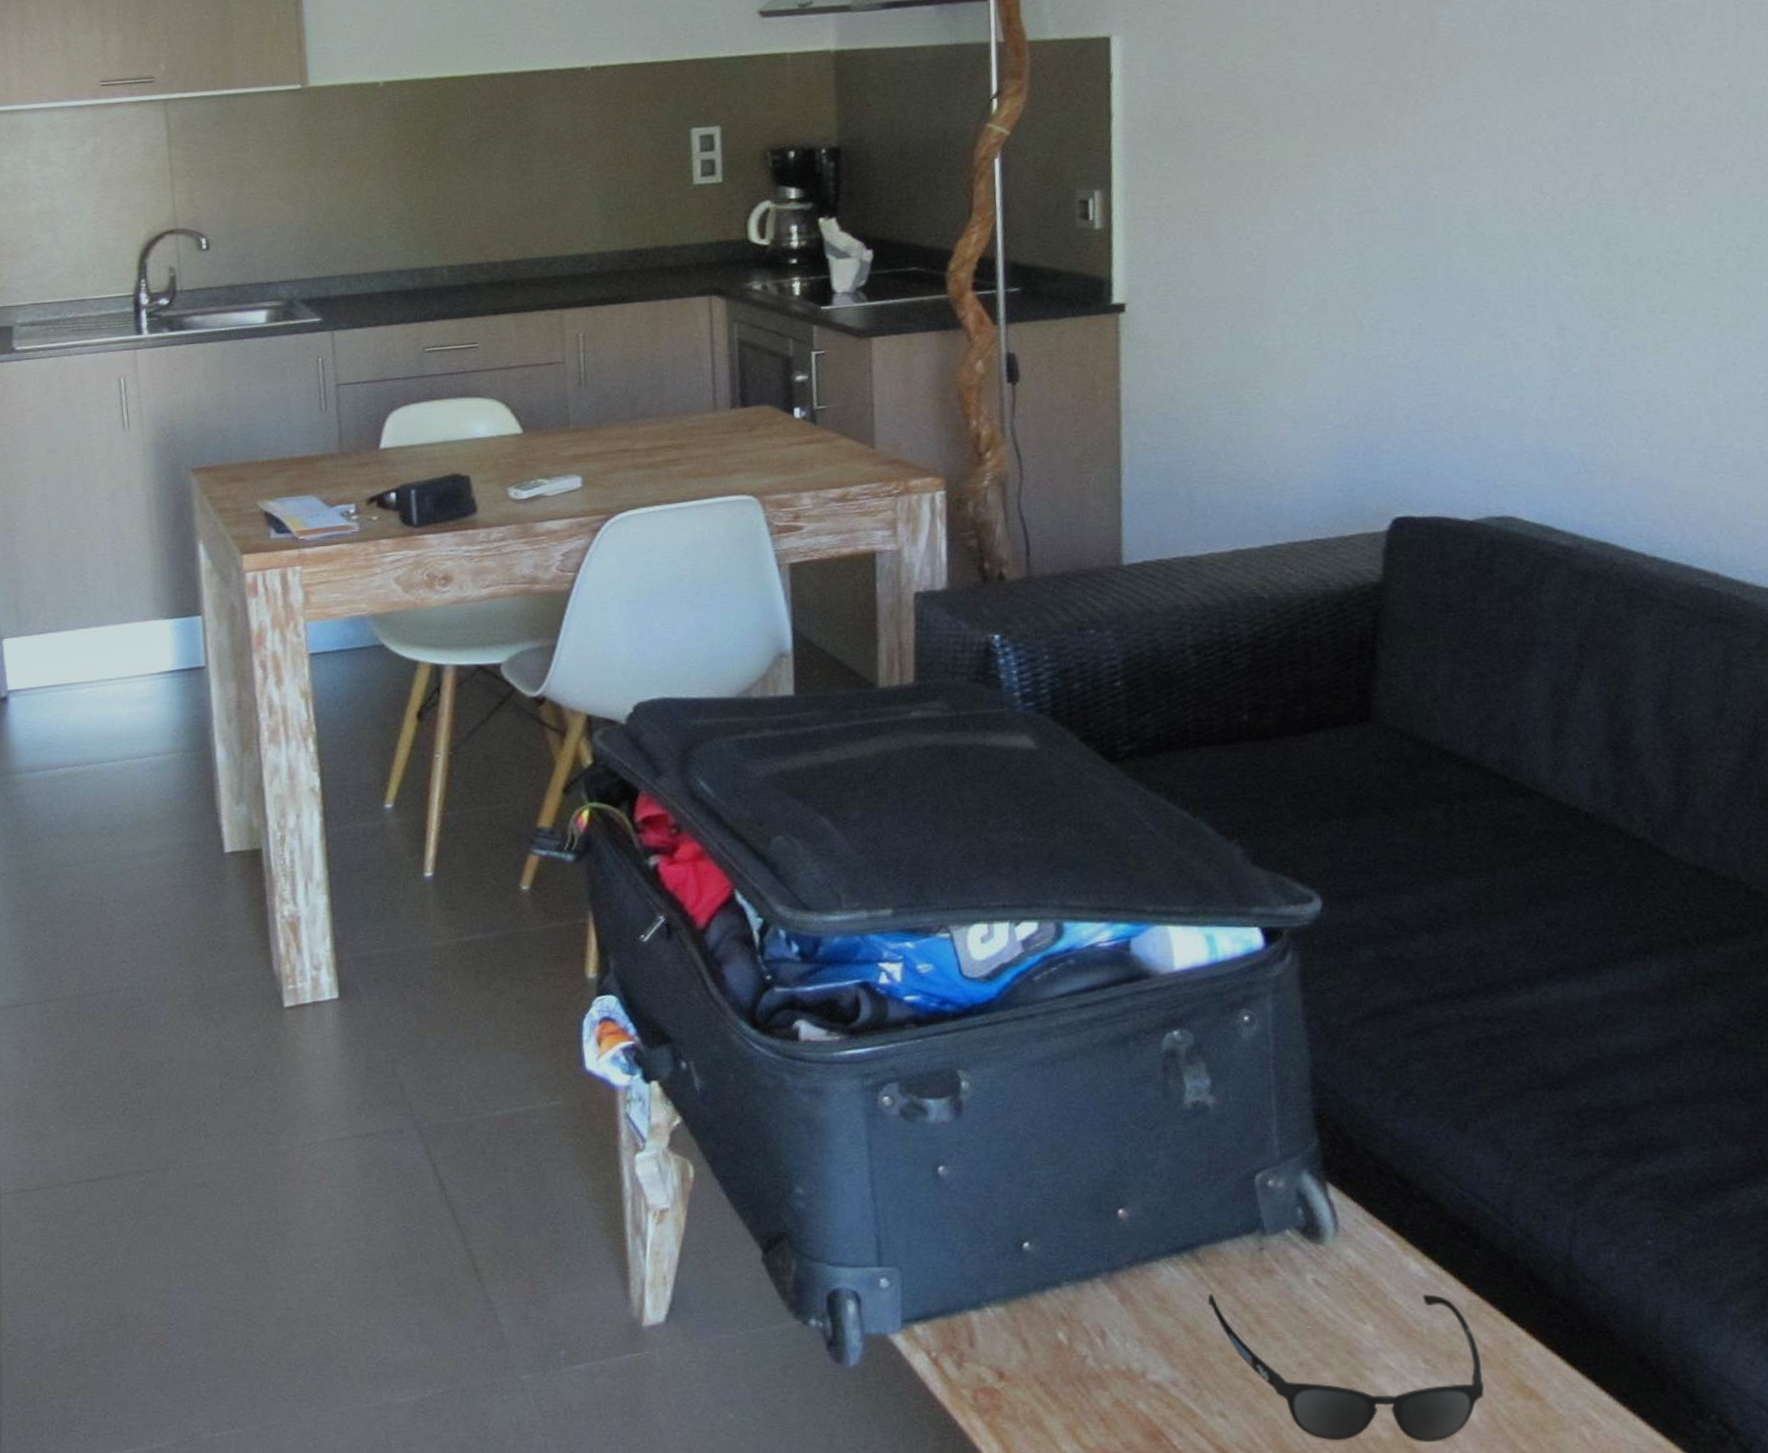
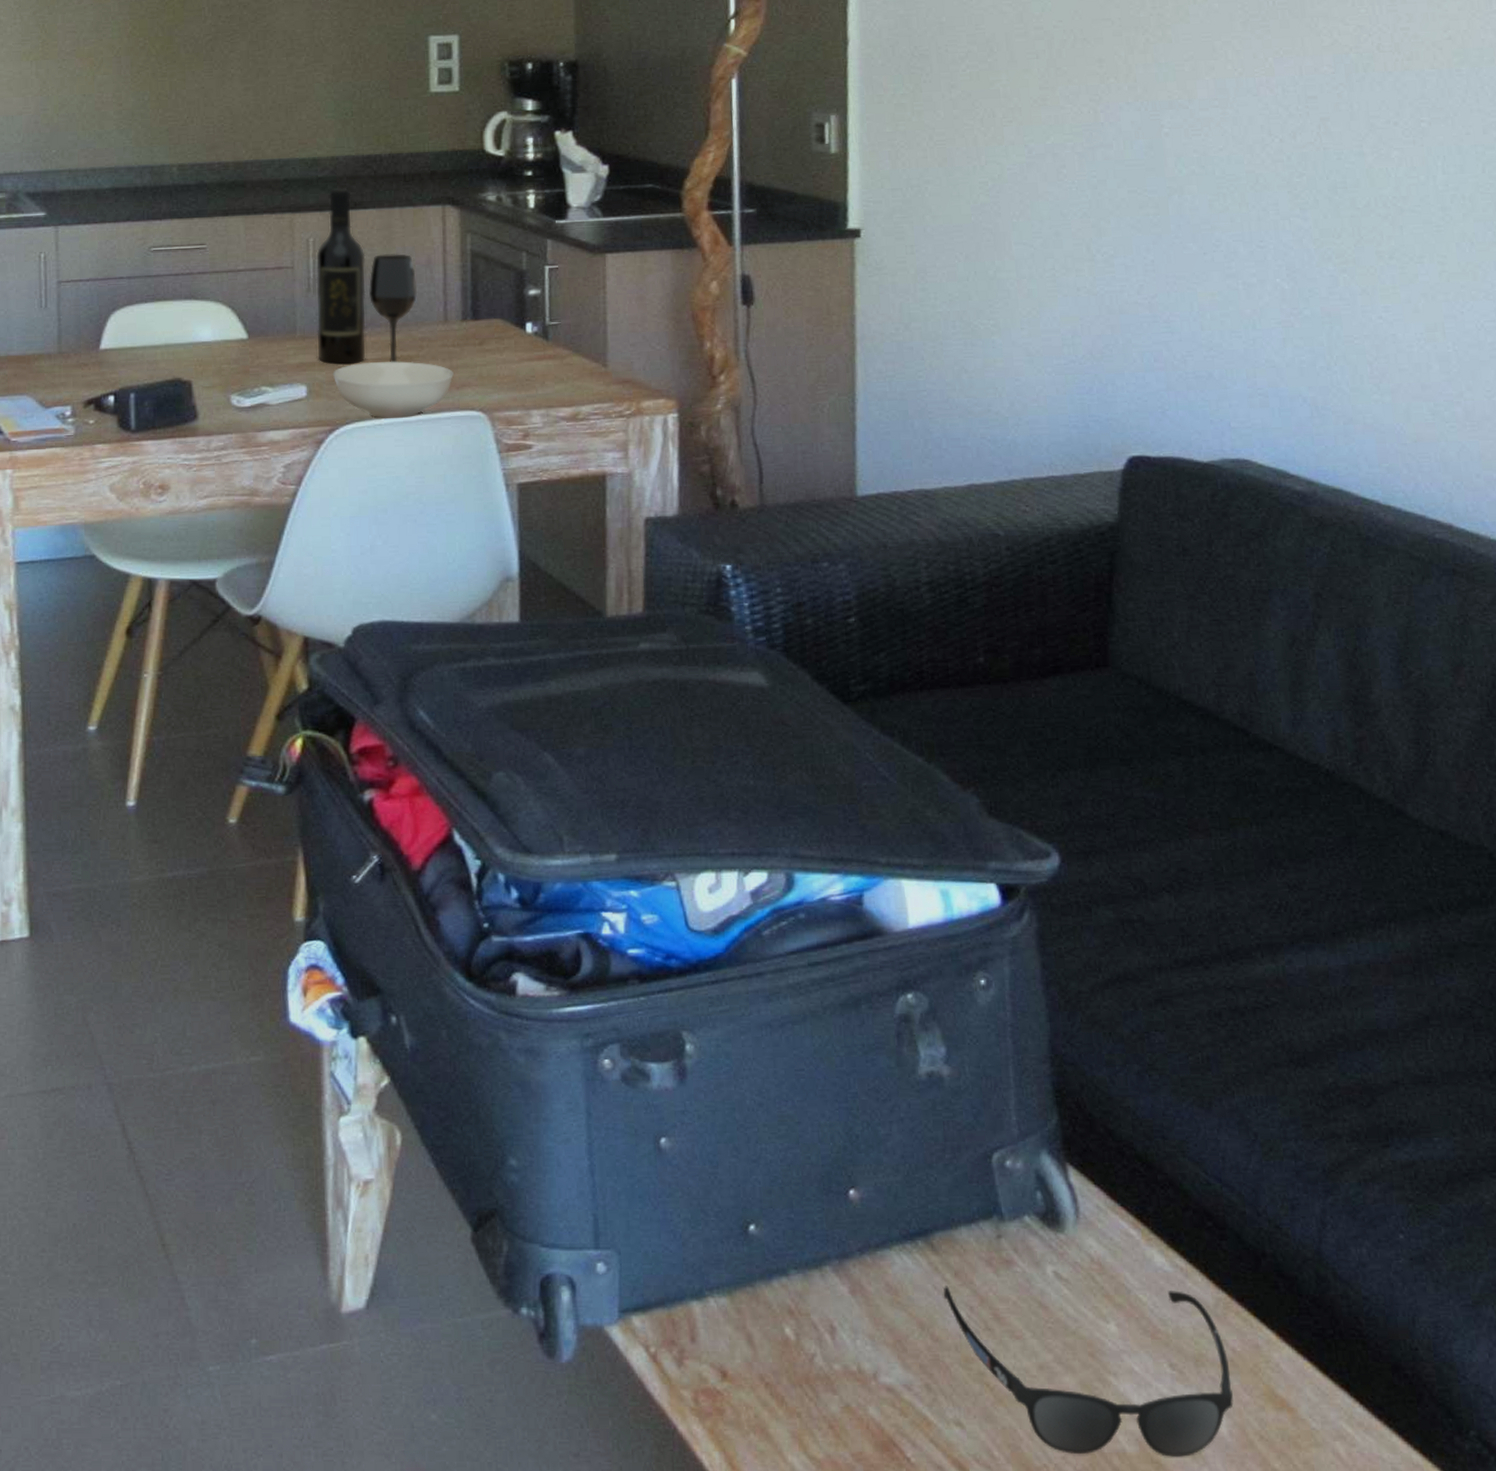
wine bottle: none [586,283,638,457] -> present [316,188,366,366]
bowl: none [606,450,724,506] -> present [332,361,454,419]
wine glass: none [639,345,686,452] -> present [369,254,417,363]

